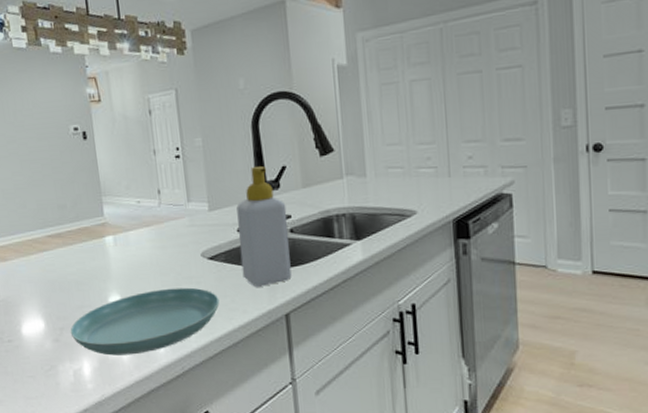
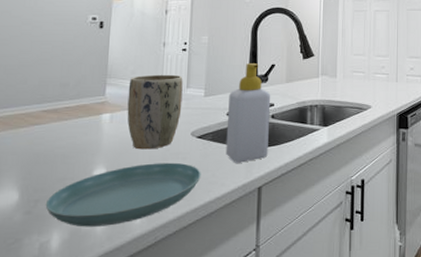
plant pot: none [125,187,187,274] -> present [127,74,183,150]

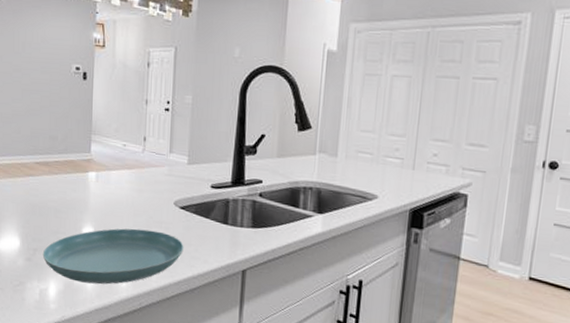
plant pot: present [127,74,183,150] -> none [111,134,166,215]
soap bottle: present [225,63,271,163] -> none [209,131,259,242]

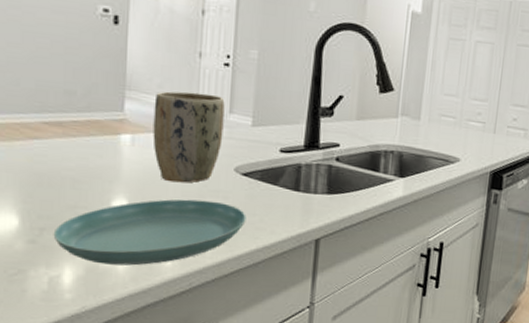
plant pot: none [111,134,166,215] -> present [152,91,225,183]

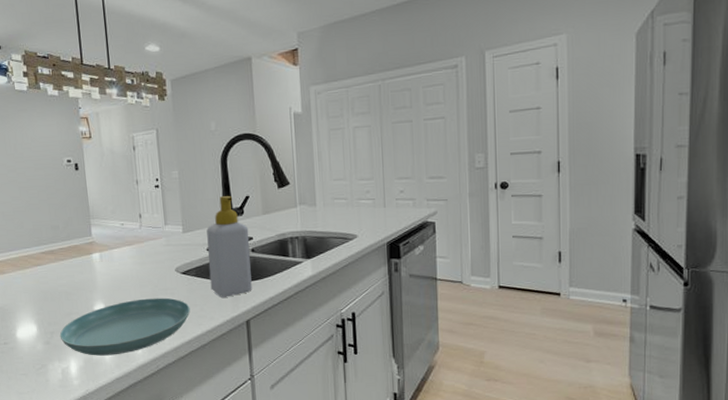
plant pot: present [152,91,225,183] -> none [111,212,164,286]
soap bottle: none [277,91,336,210] -> present [206,196,252,298]

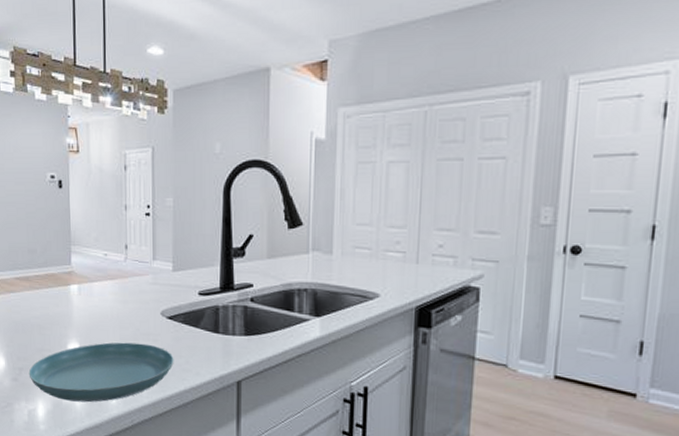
soap bottle: present [206,196,252,298] -> none [199,233,249,352]

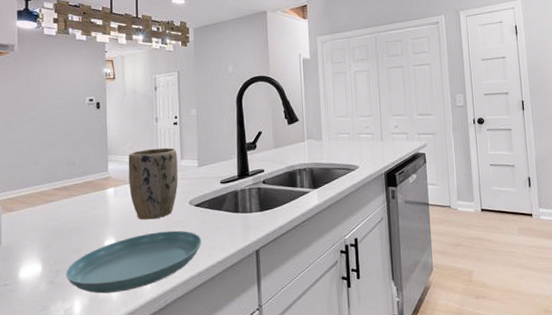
plant pot: none [93,243,149,327] -> present [128,147,178,220]

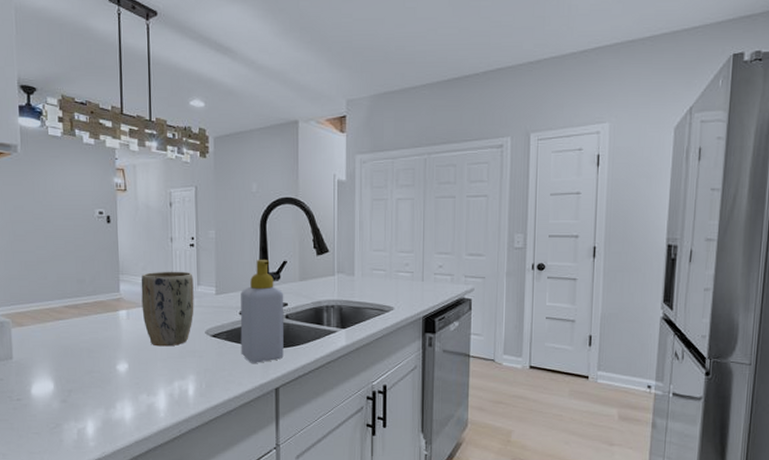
saucer: present [65,230,202,294] -> none [78,360,218,418]
soap bottle: none [221,132,262,228] -> present [240,260,284,363]

